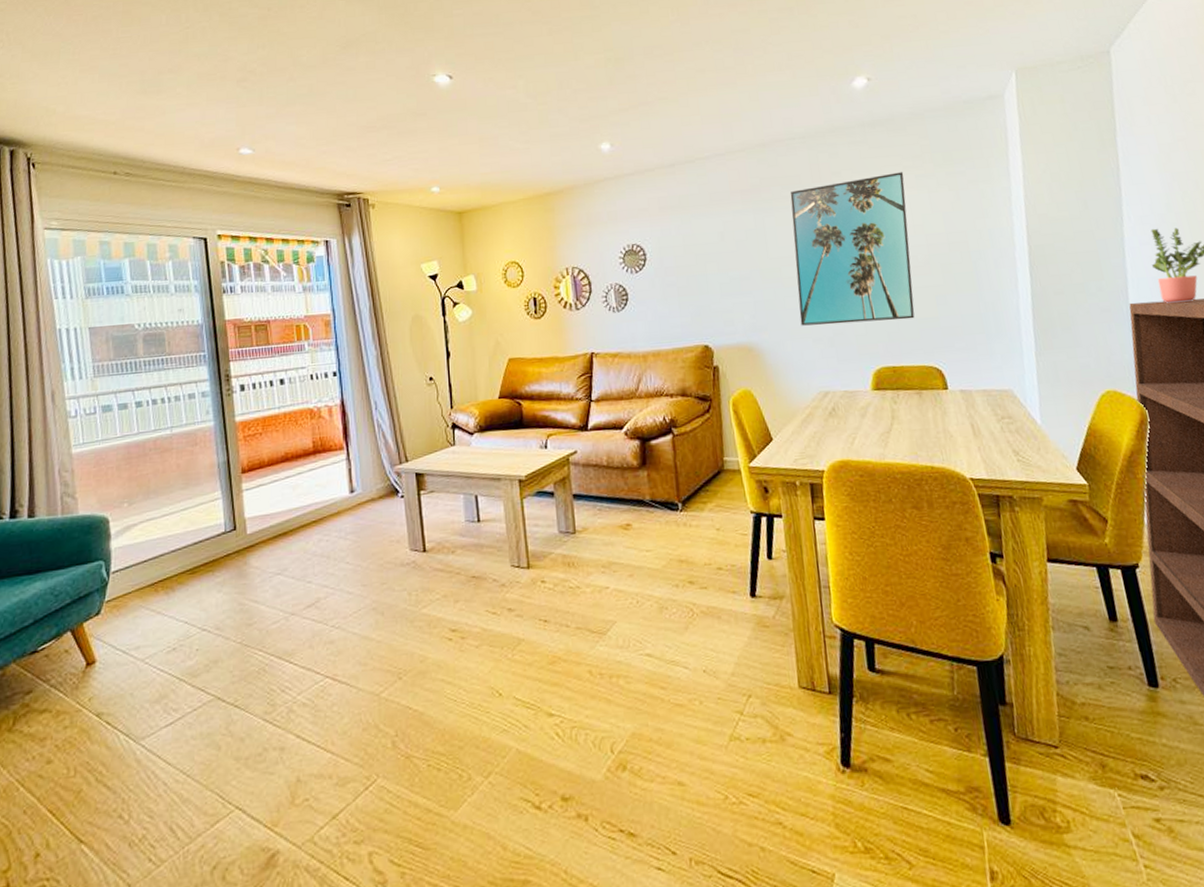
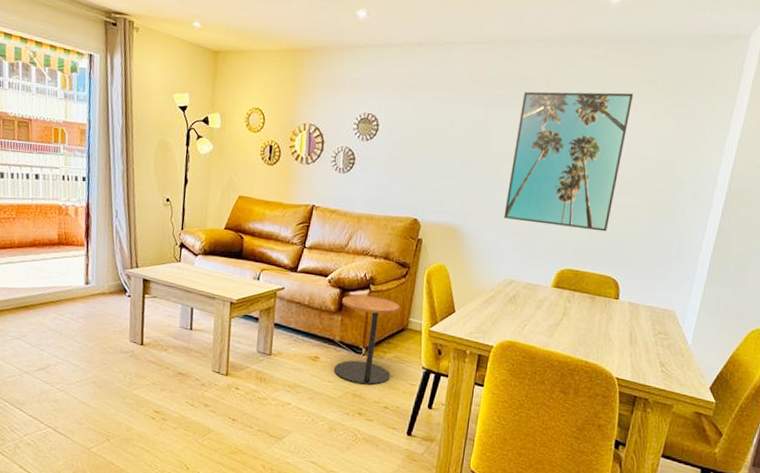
side table: none [644,440,717,547] -> present [333,294,399,385]

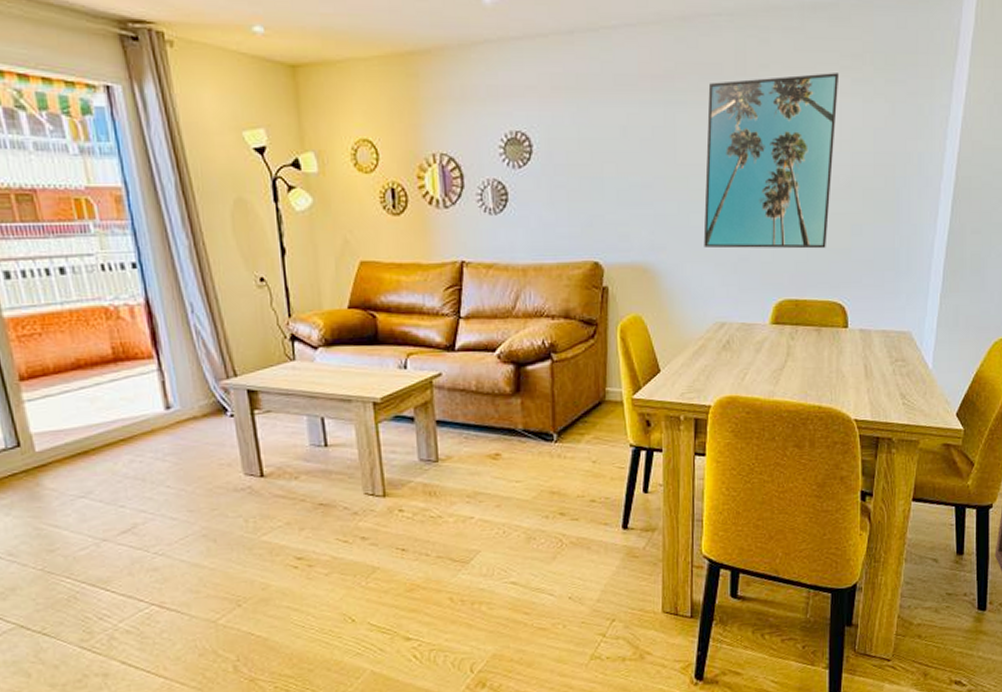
side table: present [333,294,399,385] -> none [519,367,593,479]

